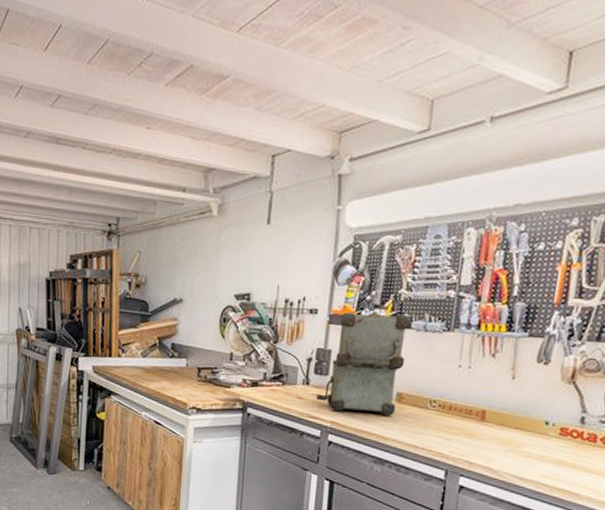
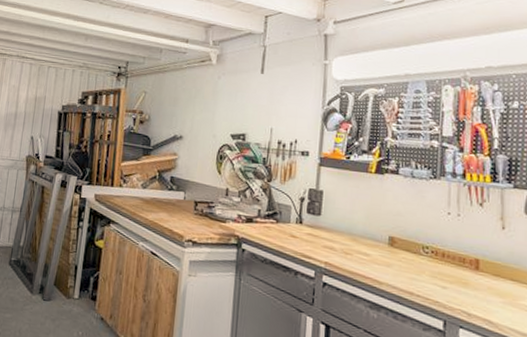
toolbox: present [315,311,412,416] -> none [309,156,399,260]

